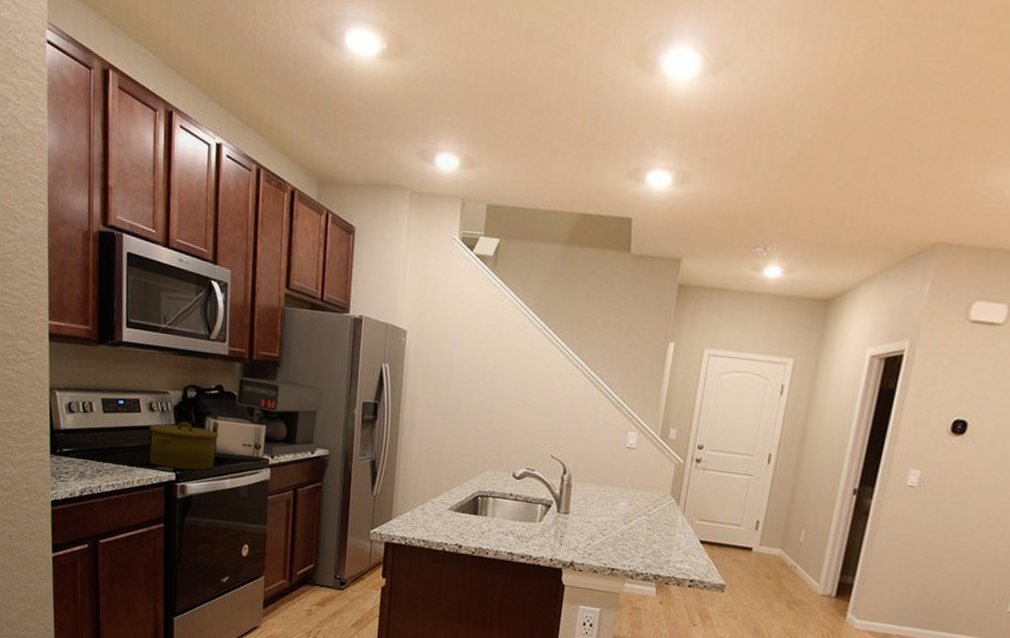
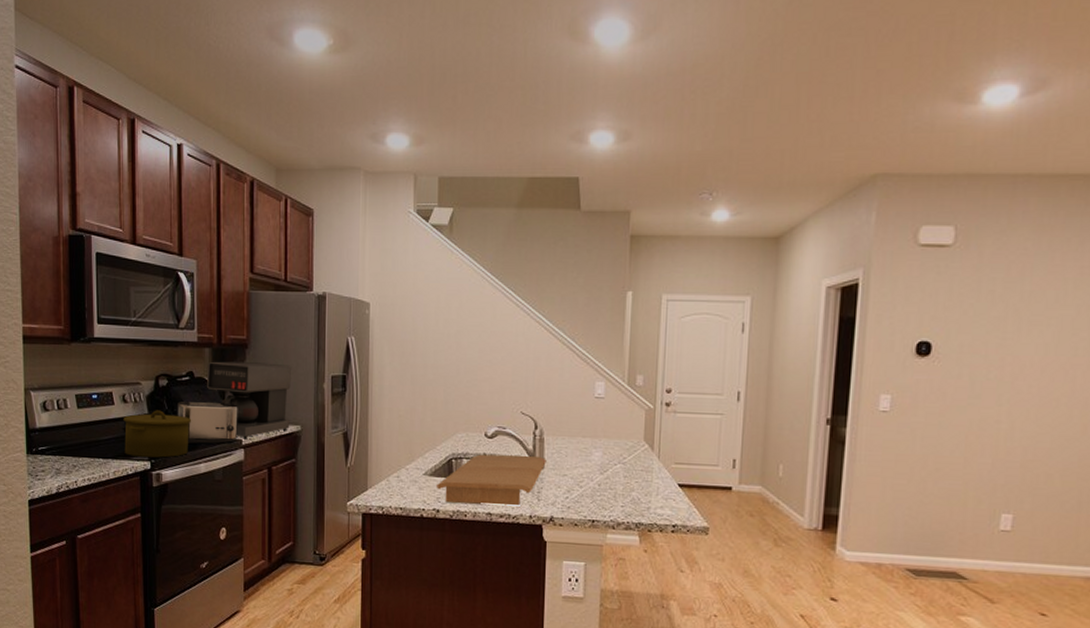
cutting board: none [461,494,572,549] -> present [437,454,547,506]

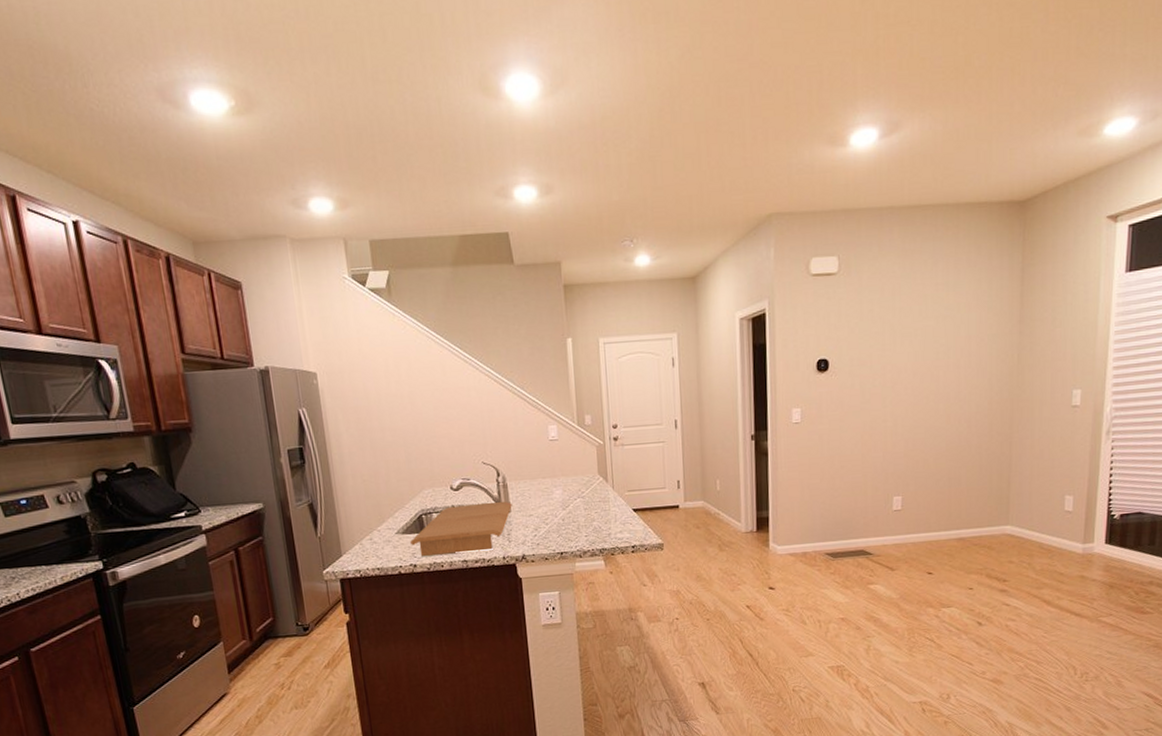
cooking pot: present [123,410,192,458] -> none [62,507,143,559]
toaster: present [176,401,242,445] -> none [121,489,197,537]
coffee maker: present [207,361,291,440] -> none [149,444,251,525]

